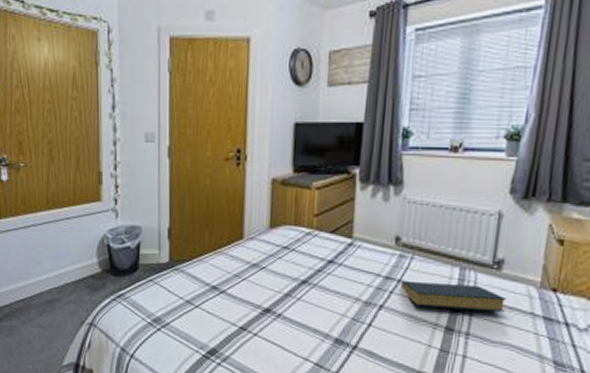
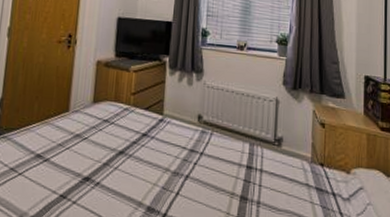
hardback book: present [401,282,507,312] -> none [203,154,287,183]

